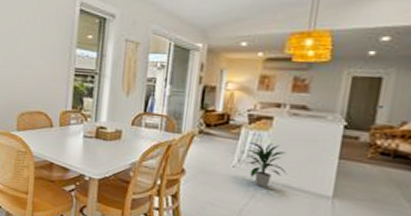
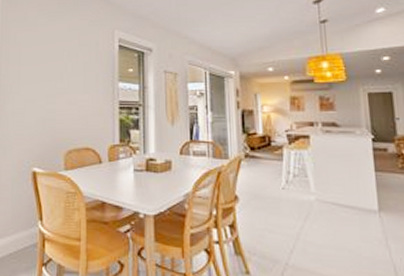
indoor plant: present [246,142,287,188] -> none [292,161,334,208]

